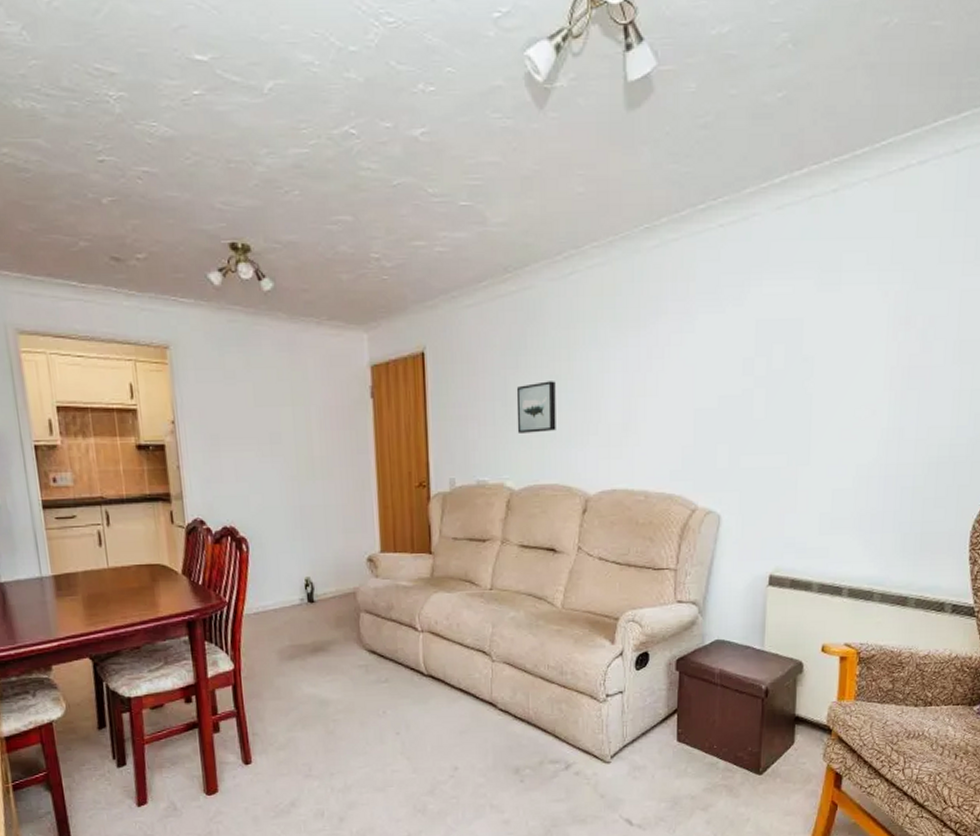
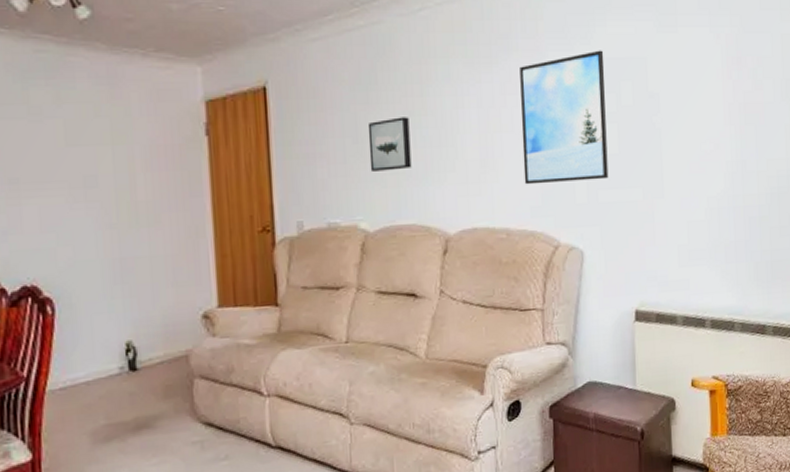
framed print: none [665,311,757,449] -> present [520,50,609,185]

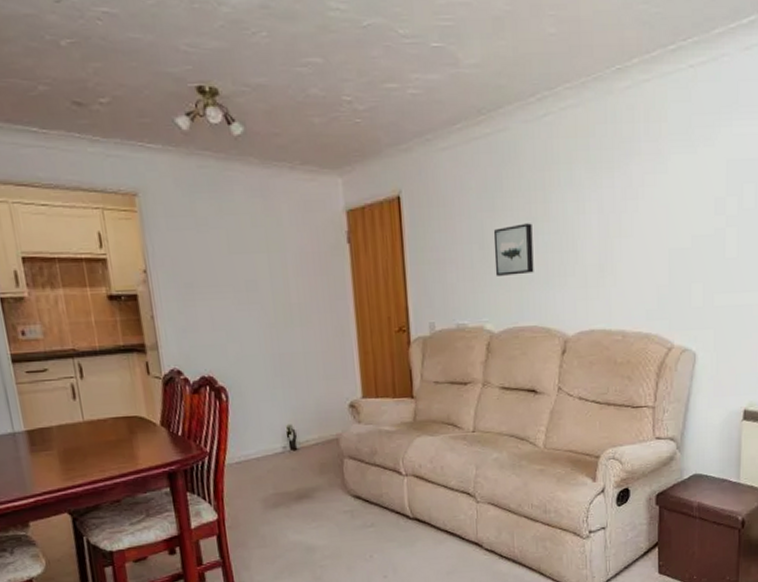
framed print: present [520,50,609,185] -> none [640,151,728,289]

